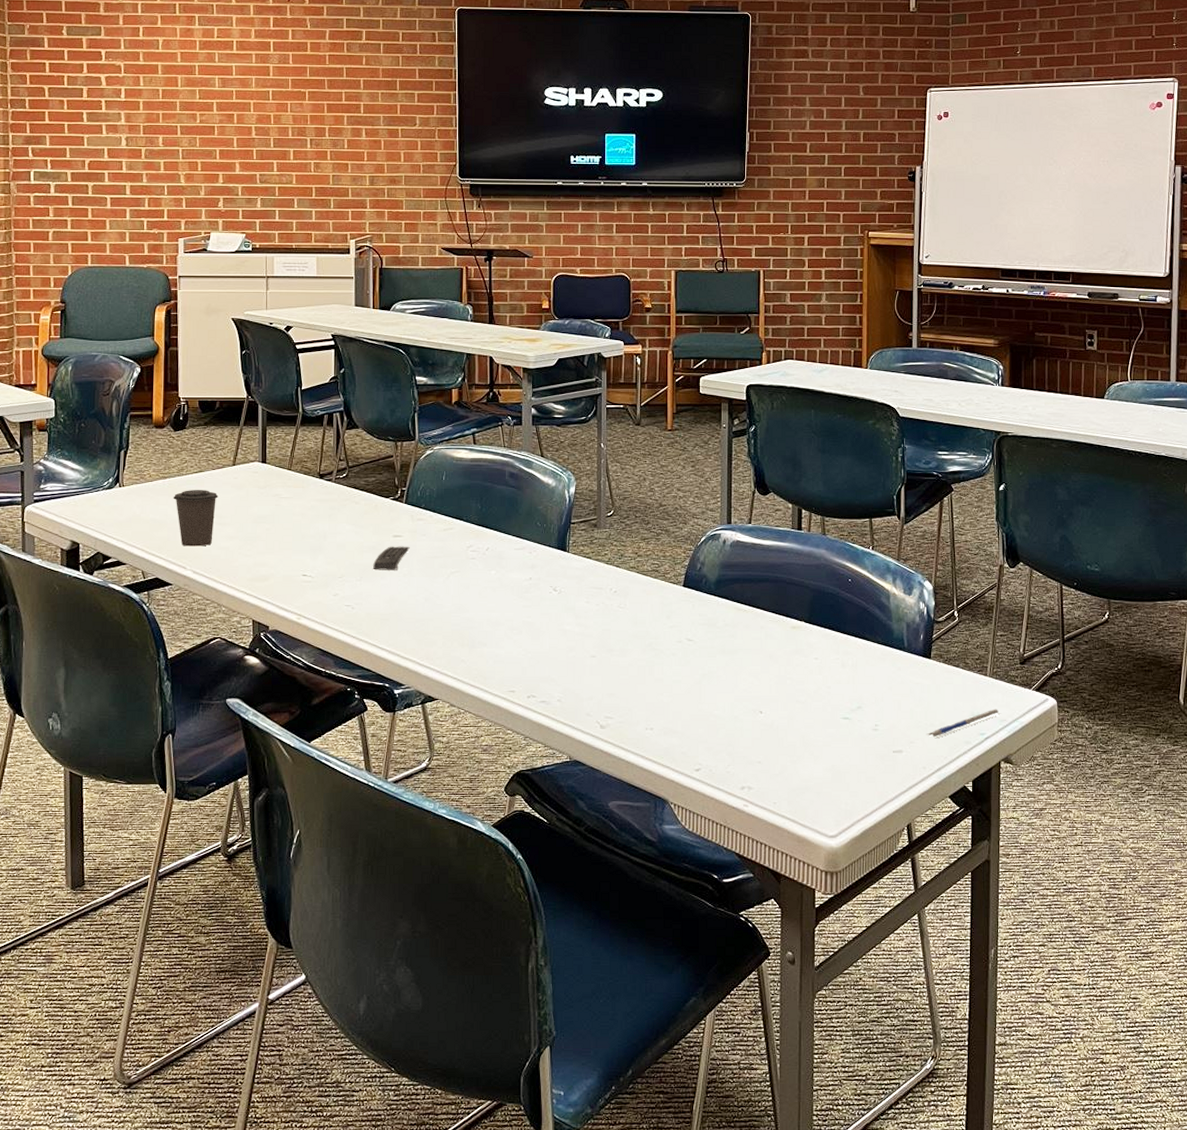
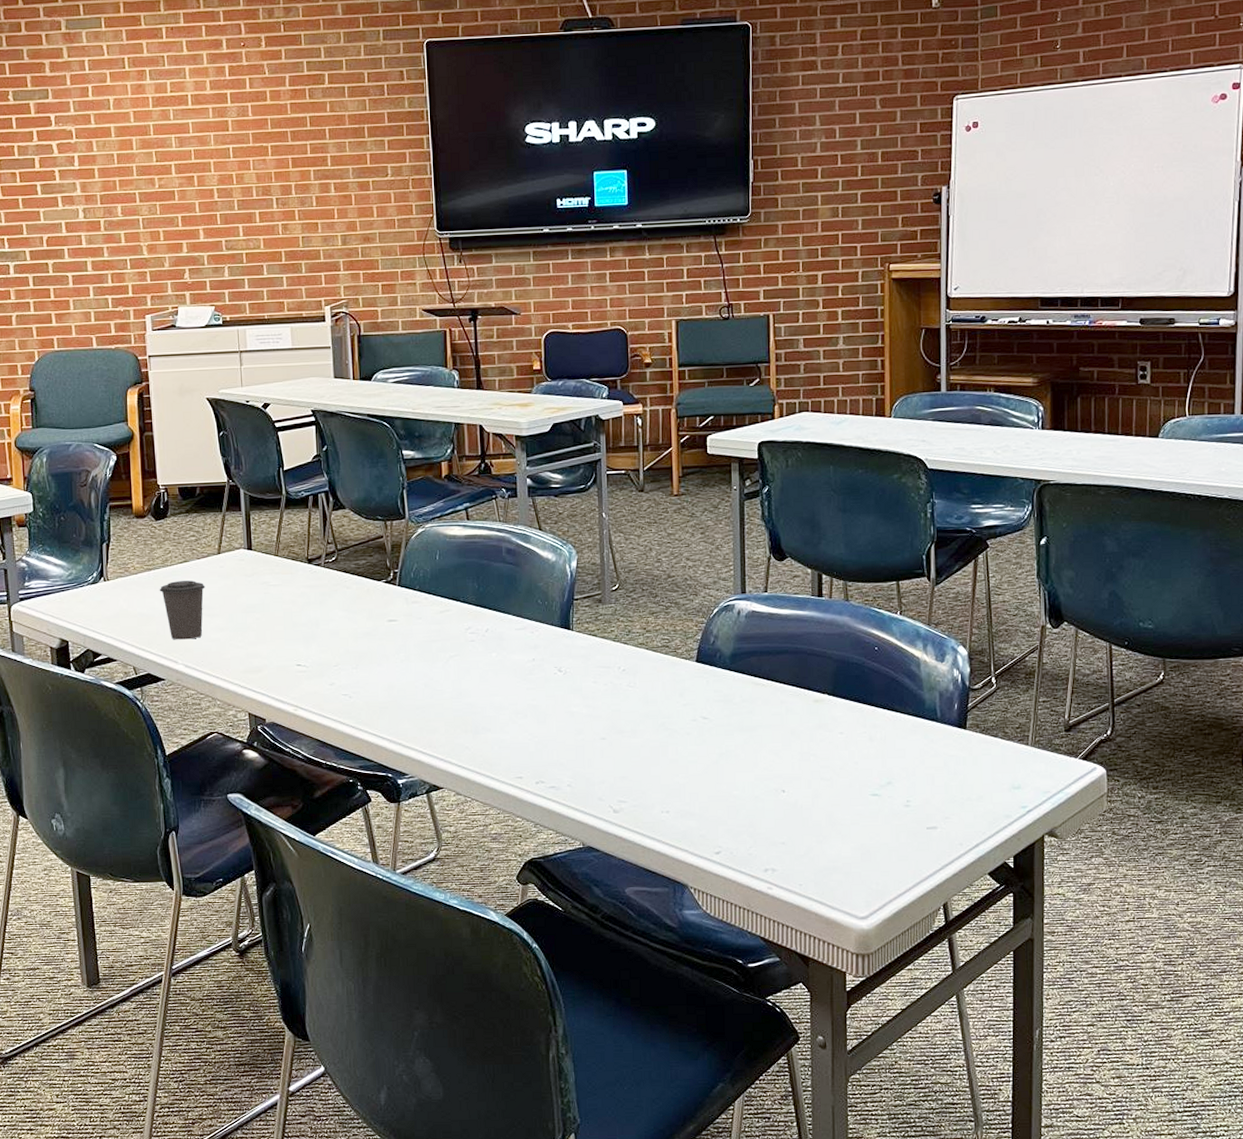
remote control: present [373,546,410,570] -> none [369,630,406,657]
pen: present [927,709,1001,739] -> none [963,780,1044,813]

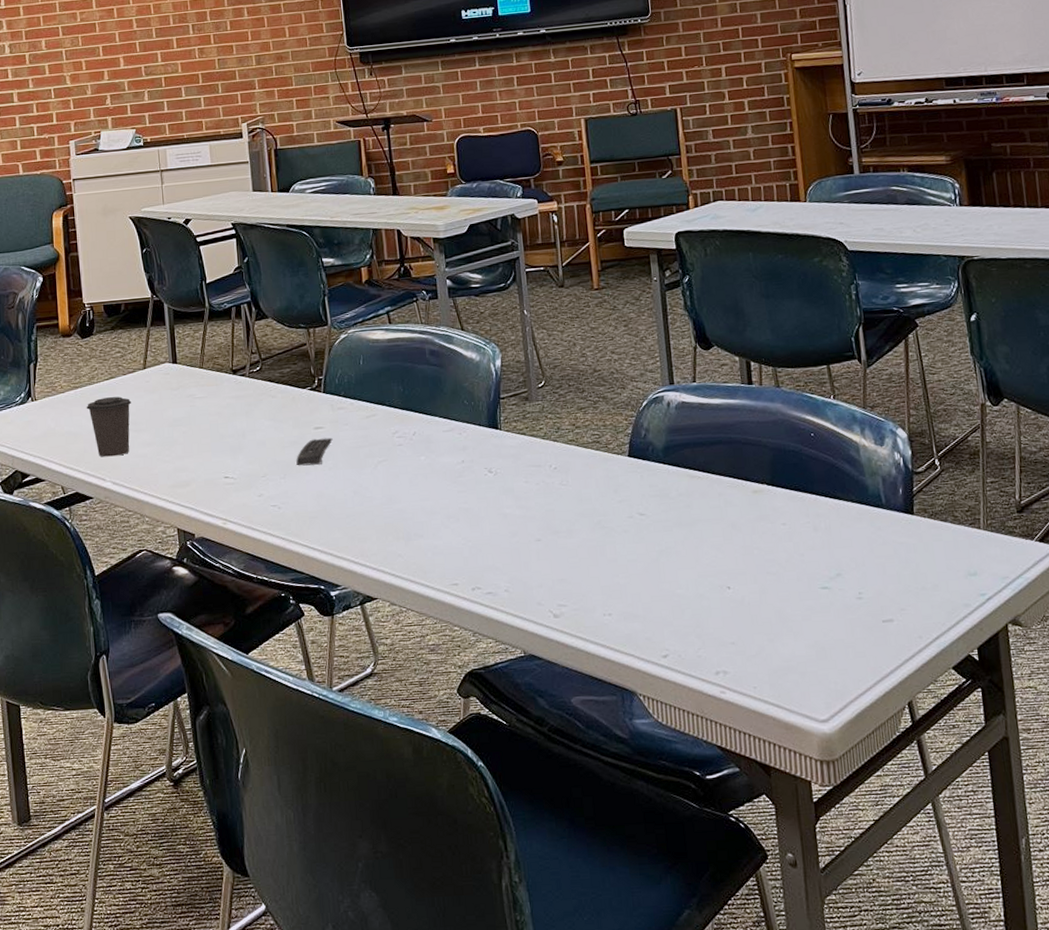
remote control: none [369,630,406,657] -> present [296,437,333,466]

